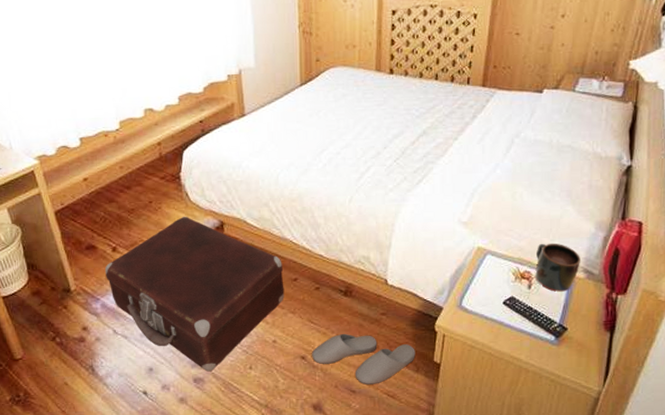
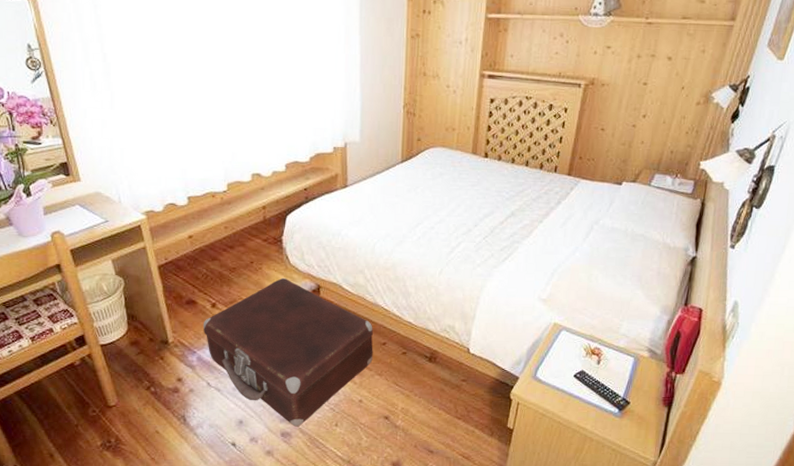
slippers: present [312,333,415,385] -> none [395,396,491,446]
mug: present [535,243,580,292] -> none [604,323,646,368]

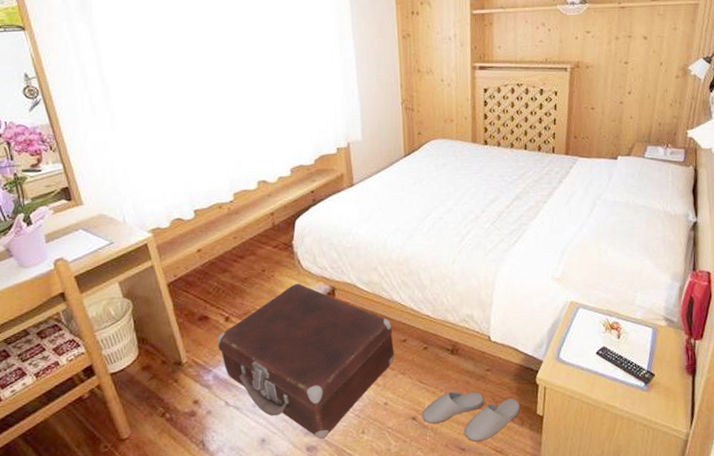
slippers: none [395,396,491,446] -> present [422,391,520,442]

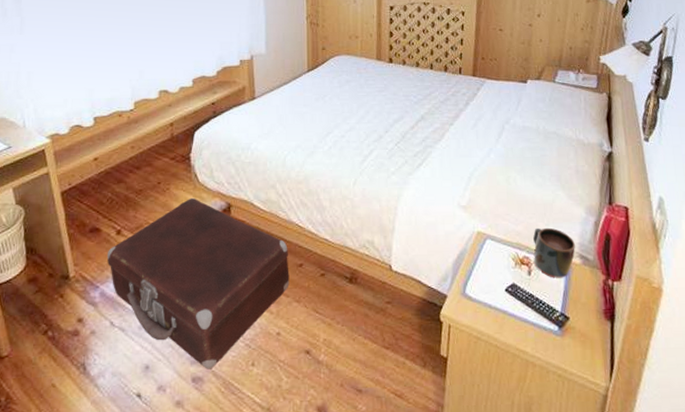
slippers: present [422,391,520,442] -> none [317,324,422,383]
mug: none [622,294,661,340] -> present [533,227,575,278]

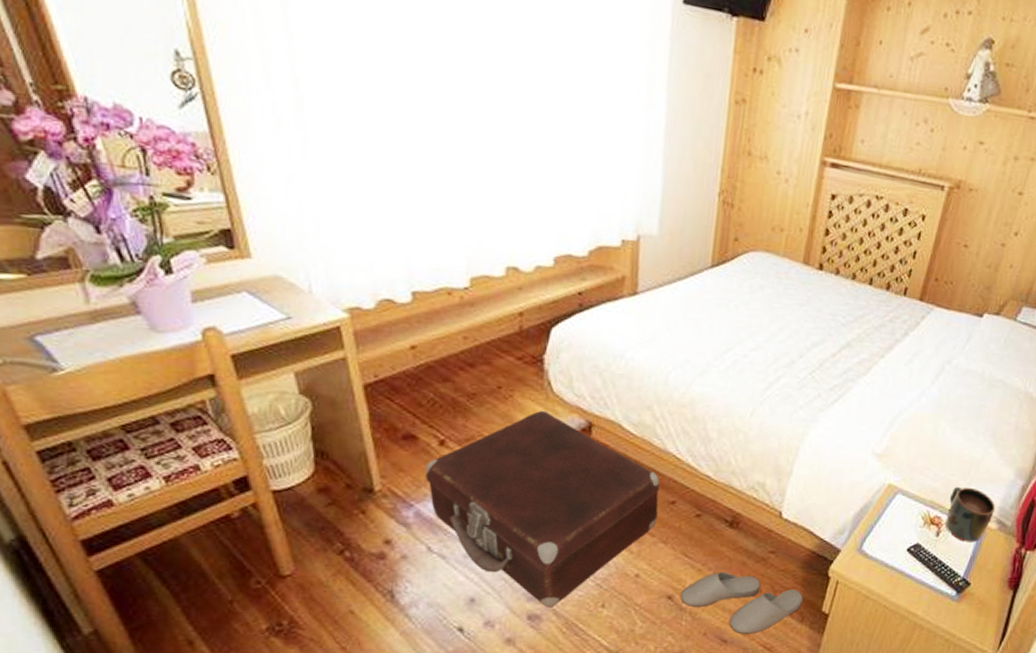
slippers: none [317,324,422,383] -> present [680,571,803,634]

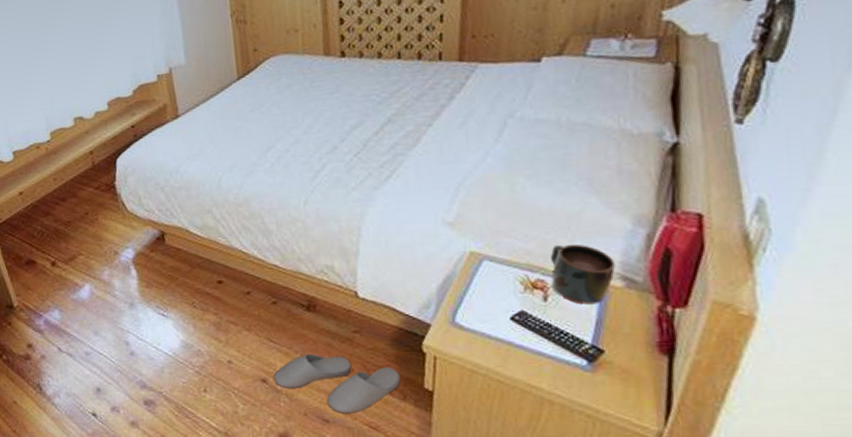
suitcase: present [425,410,660,608] -> none [45,227,238,394]

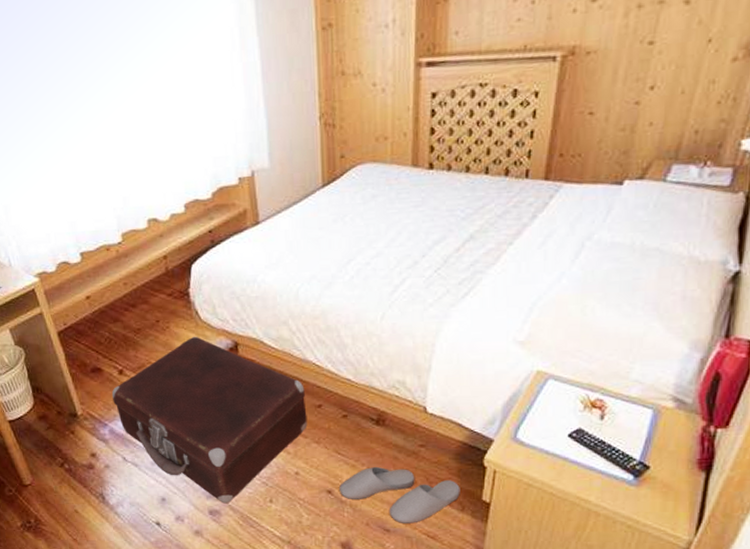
suitcase: none [45,227,238,394] -> present [111,336,308,504]
mug: present [551,244,615,305] -> none [609,366,669,424]

